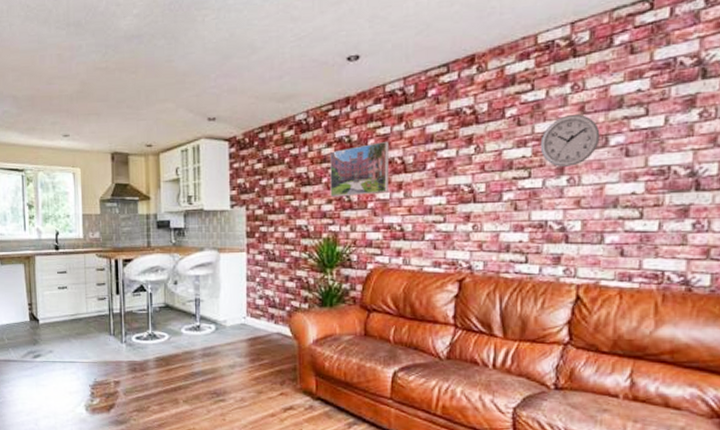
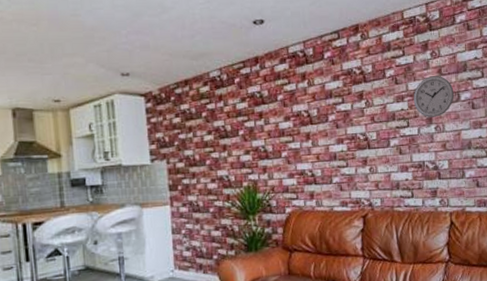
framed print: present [330,140,389,197] -> none [244,96,299,148]

